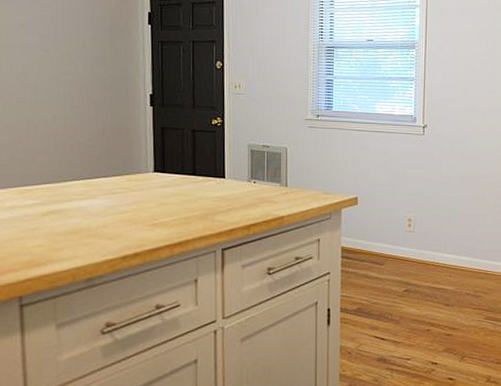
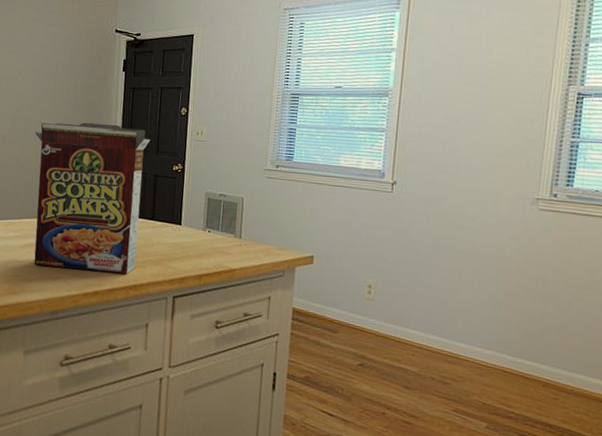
cereal box: none [48,78,185,233] -> present [34,122,151,275]

